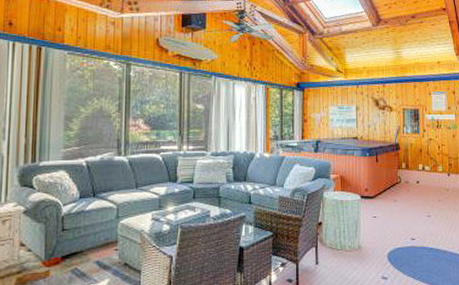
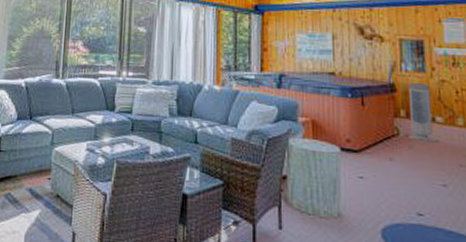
air purifier: none [406,141,426,185] -> present [407,82,438,142]

